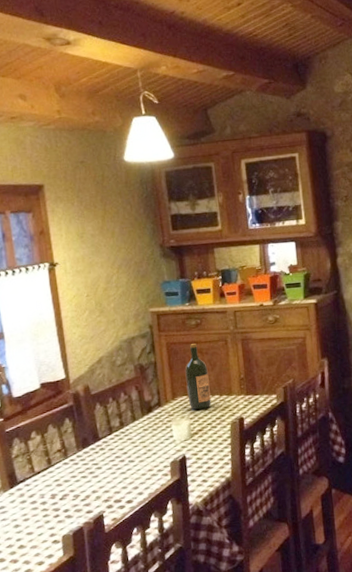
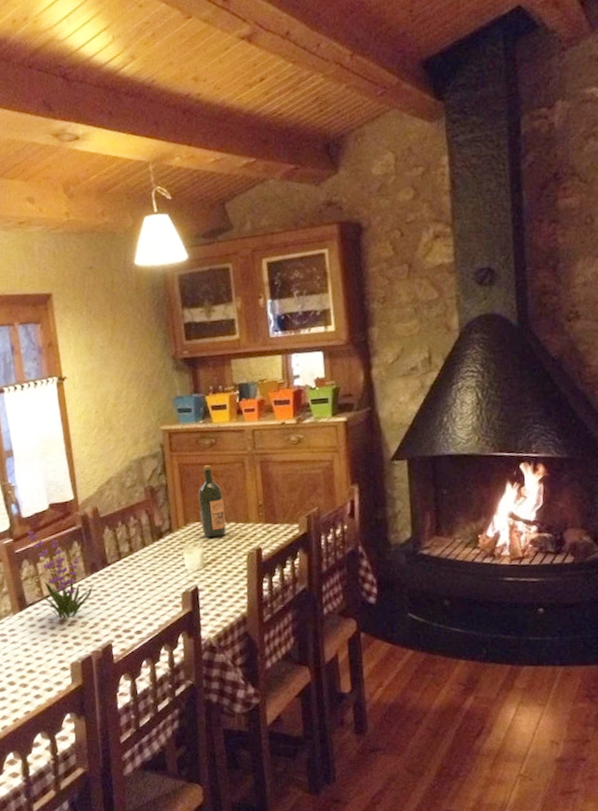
plant: none [17,410,84,494] -> present [26,531,93,619]

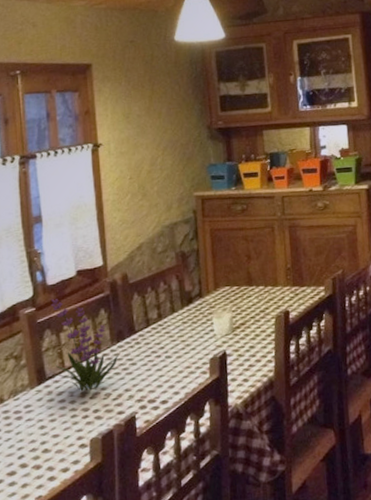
wine bottle: present [198,465,226,538] -> none [228,230,255,302]

